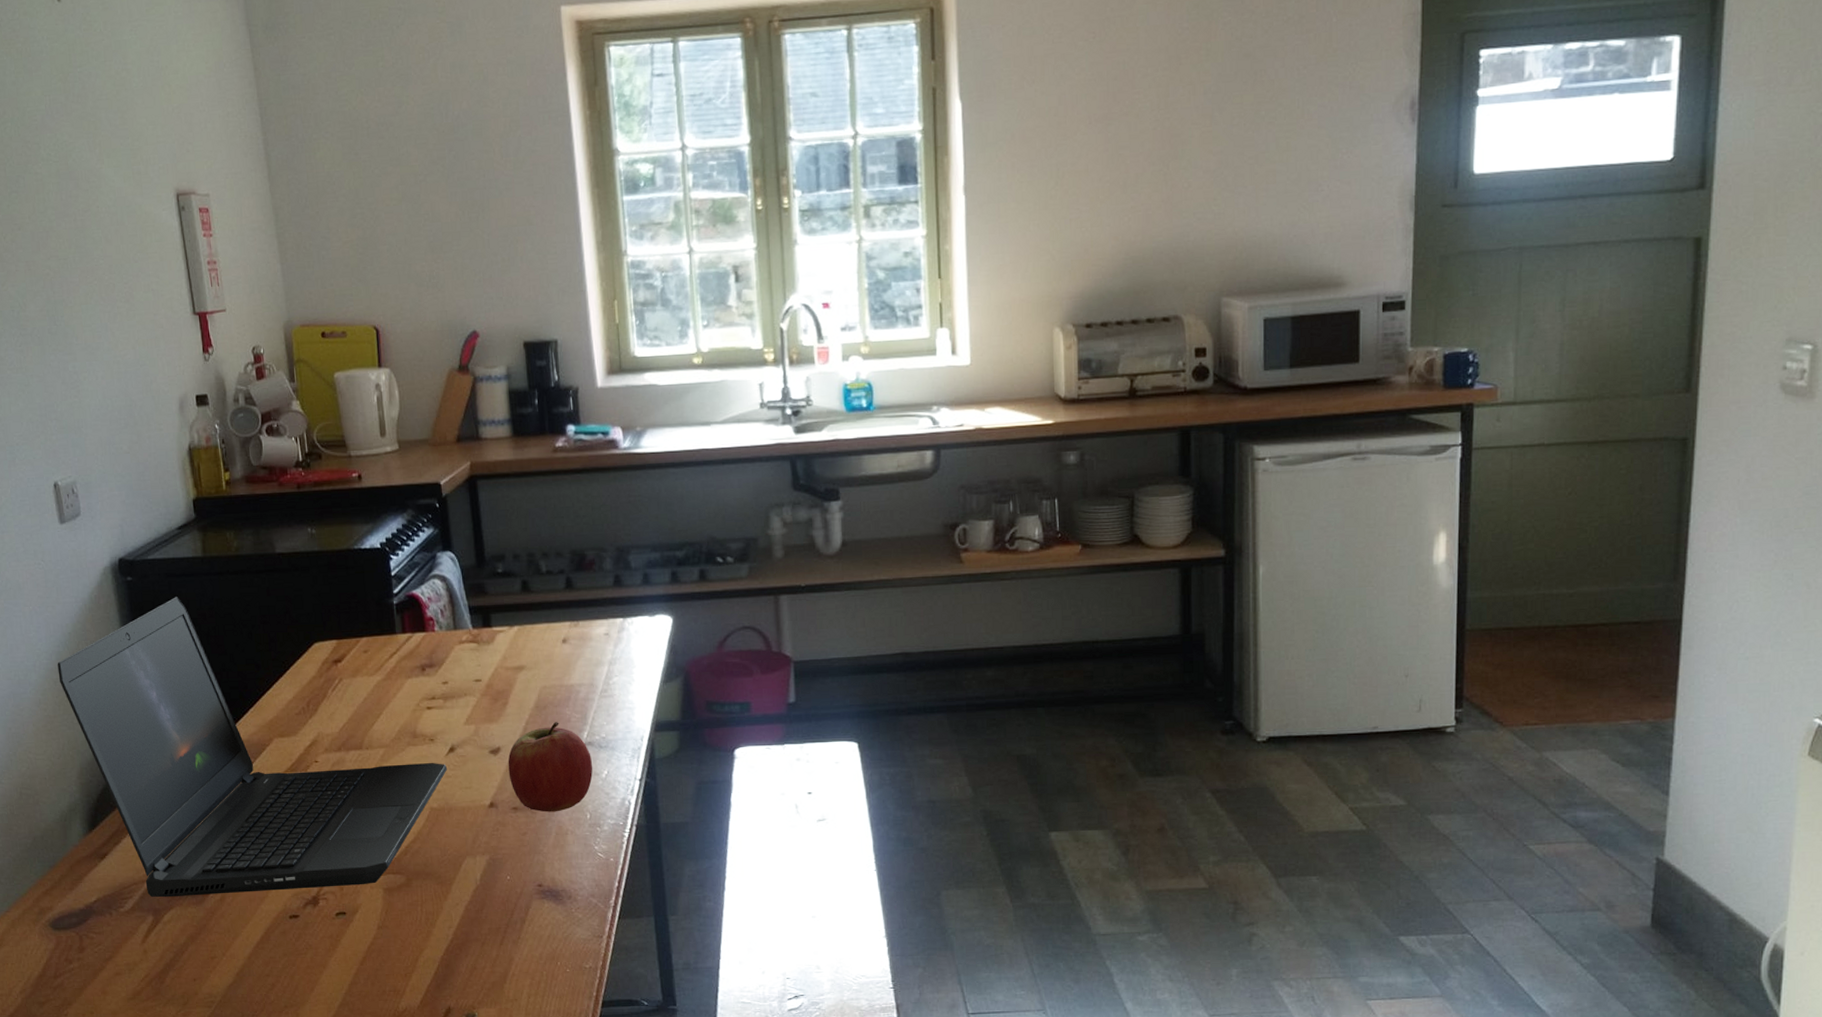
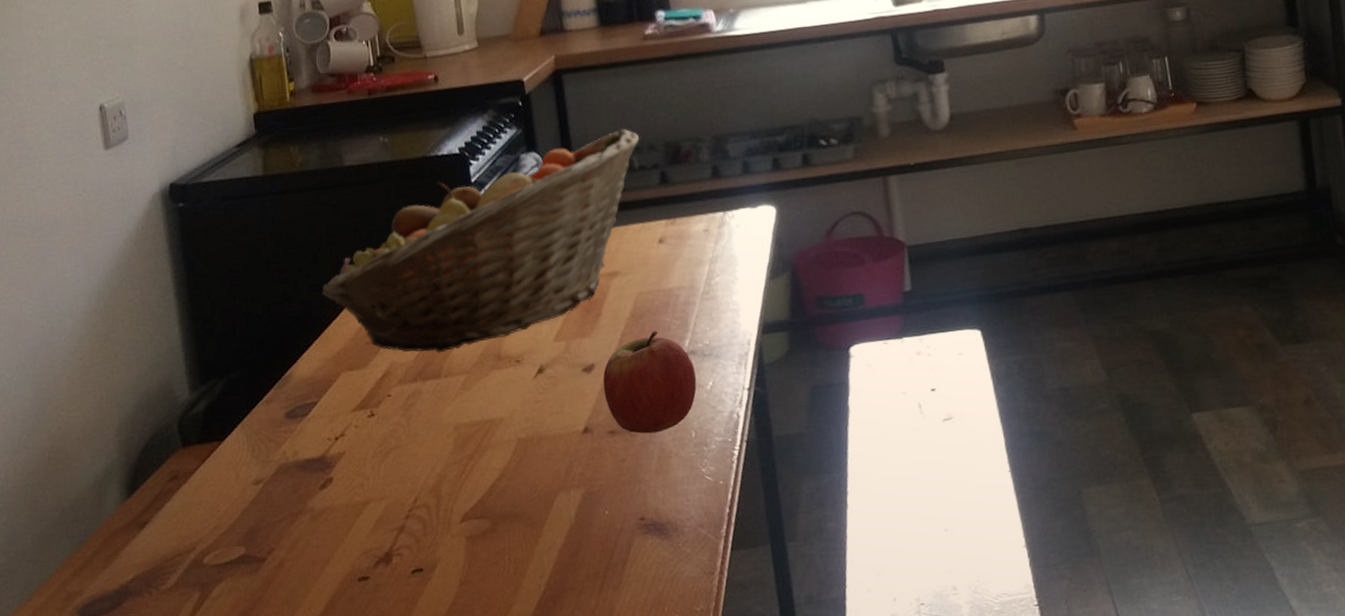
laptop computer: present [57,597,448,898] -> none [96,221,536,569]
fruit basket: none [256,534,547,728] -> present [321,128,639,353]

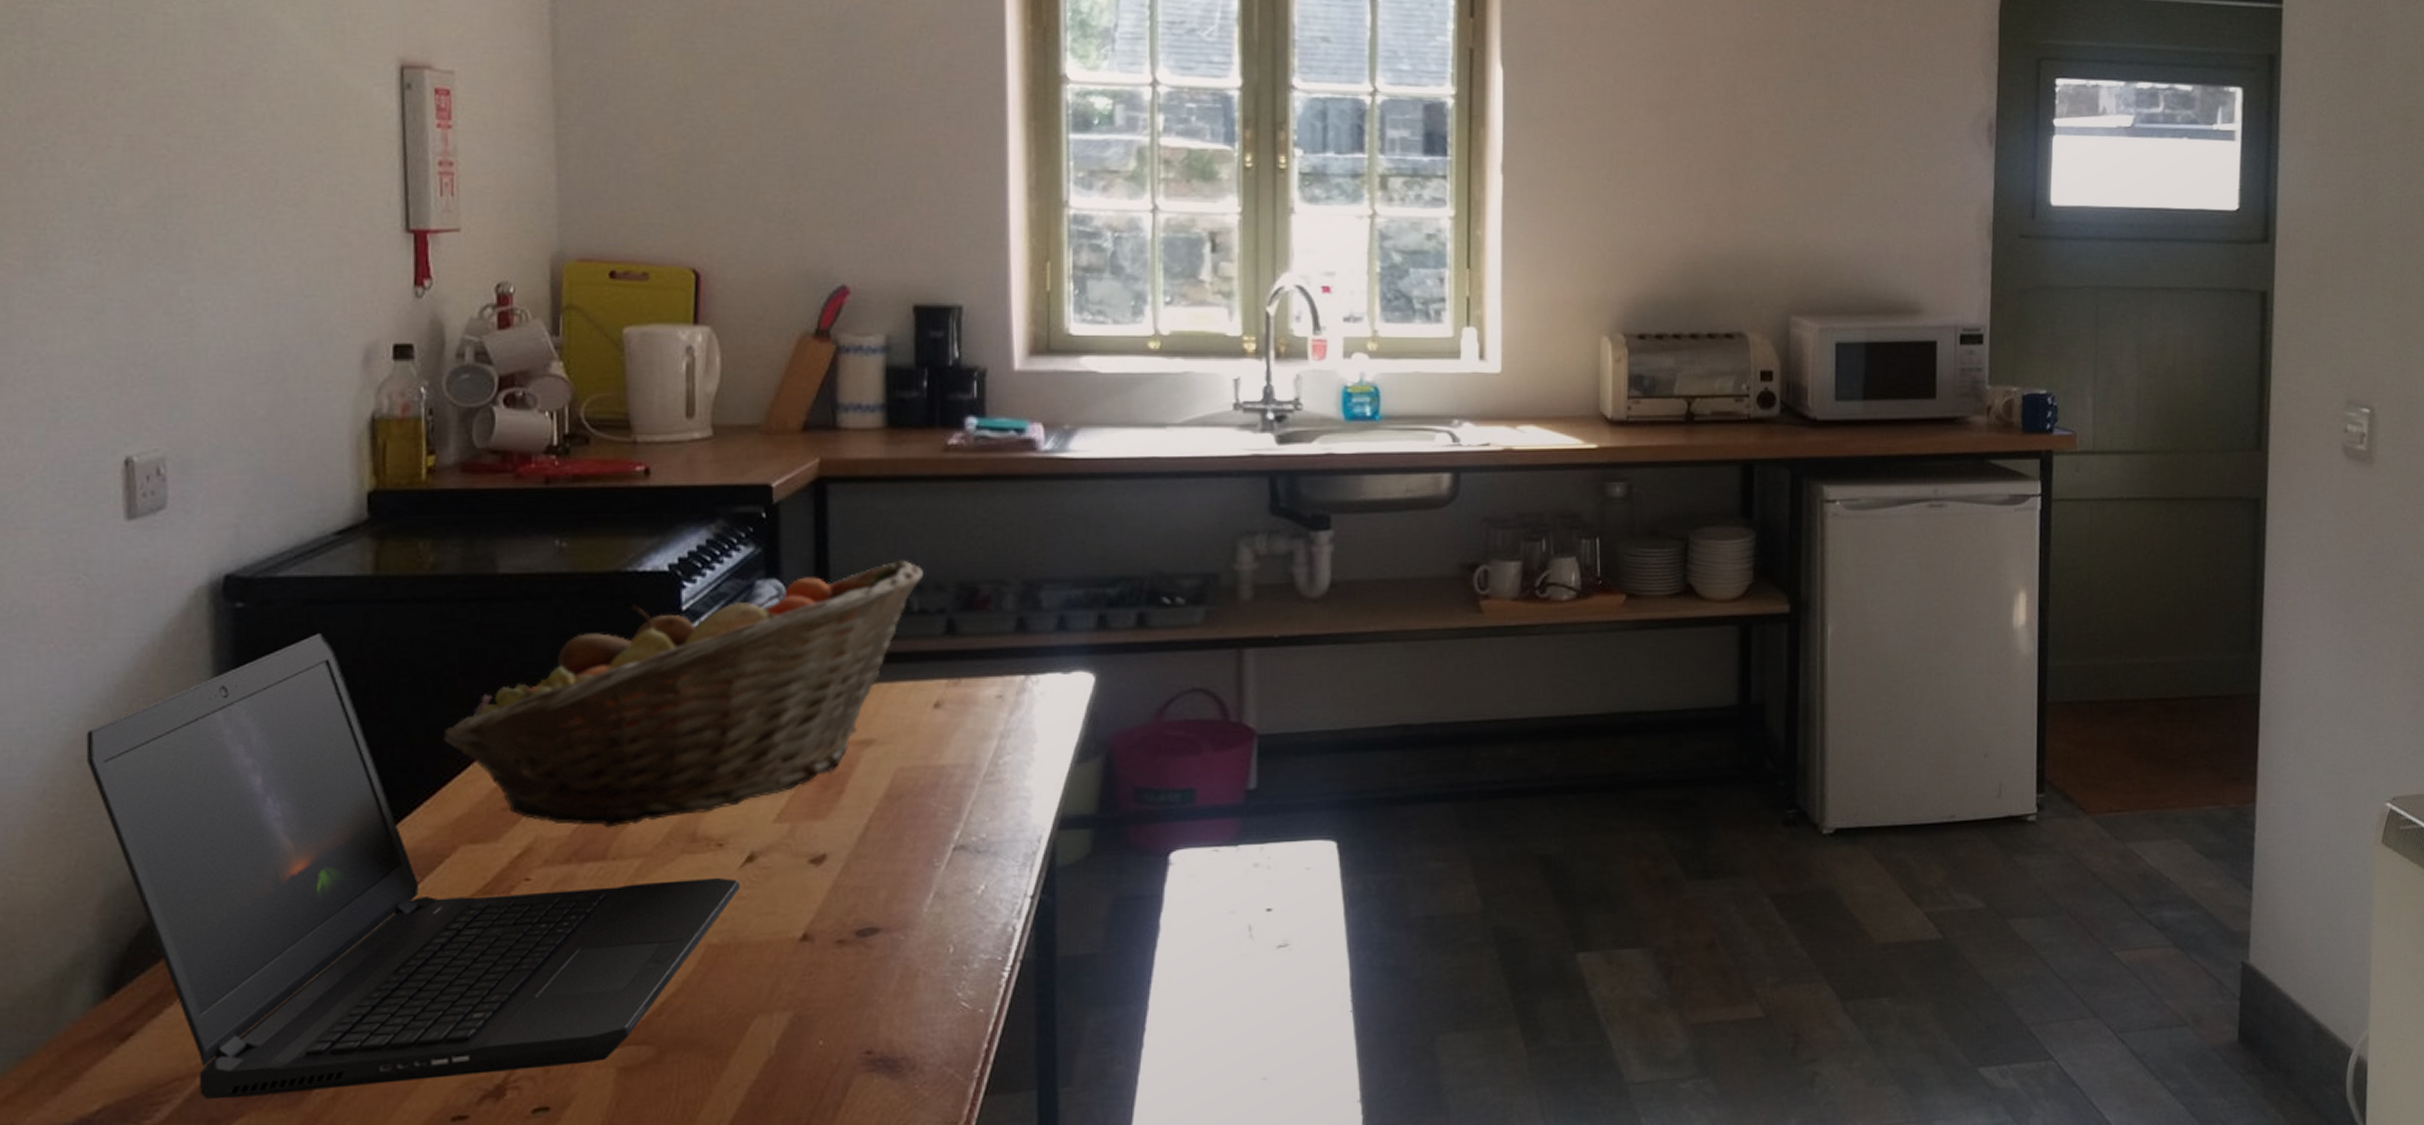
laptop computer: none [96,221,536,569] -> present [86,633,741,1099]
apple: present [603,331,697,434] -> none [835,817,965,946]

